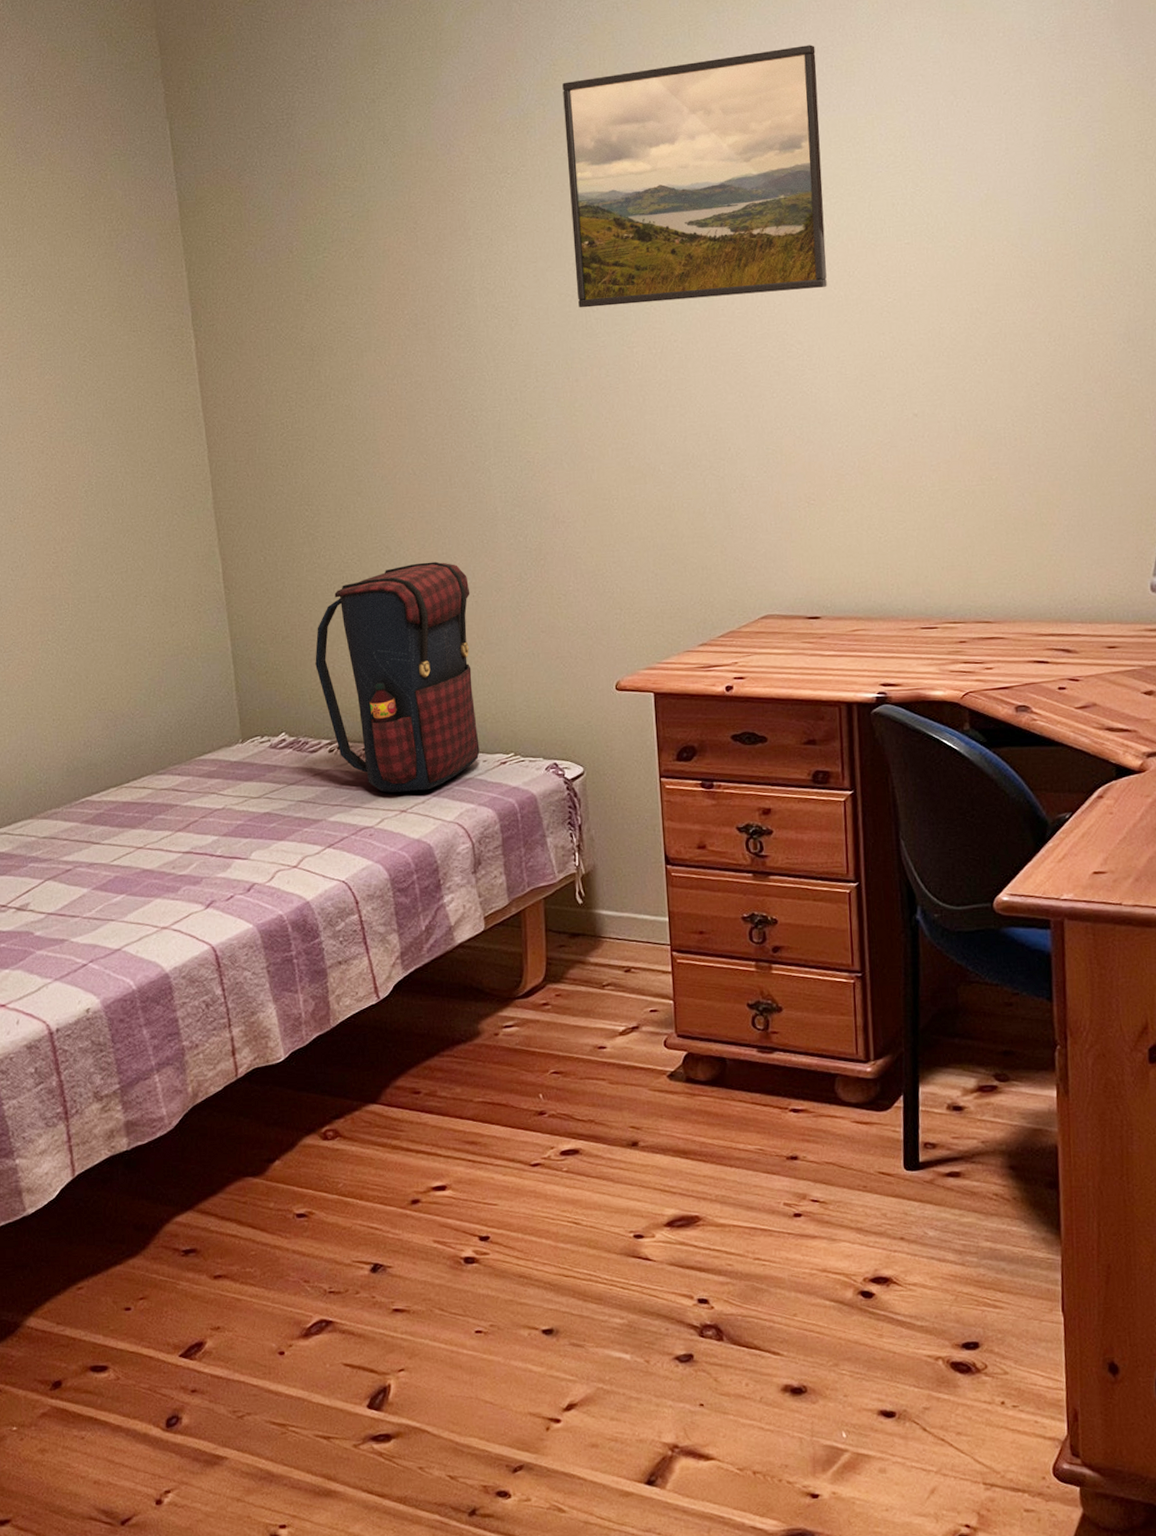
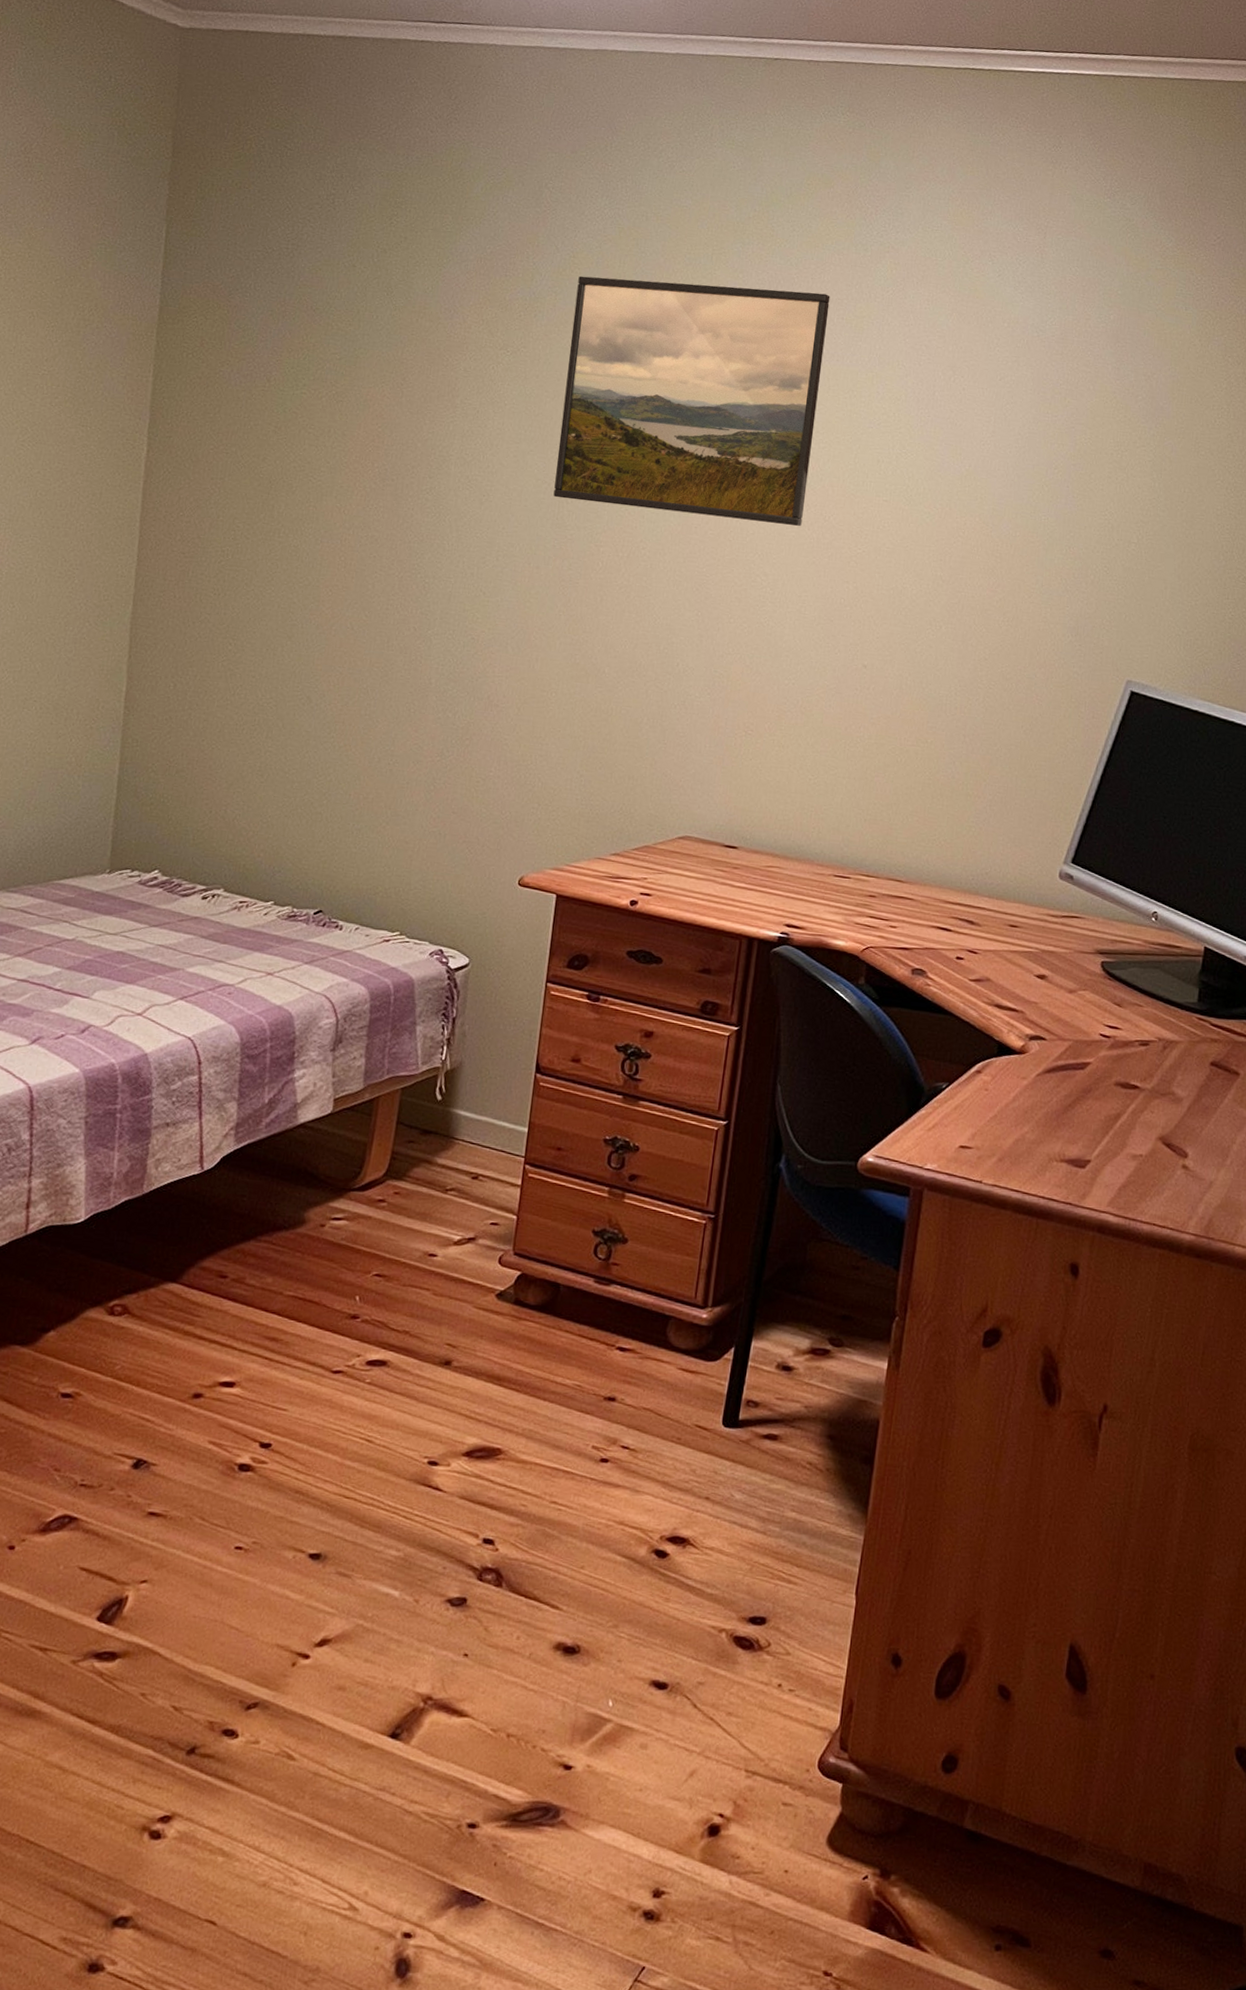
satchel: present [315,561,480,793] -> none [206,719,387,956]

